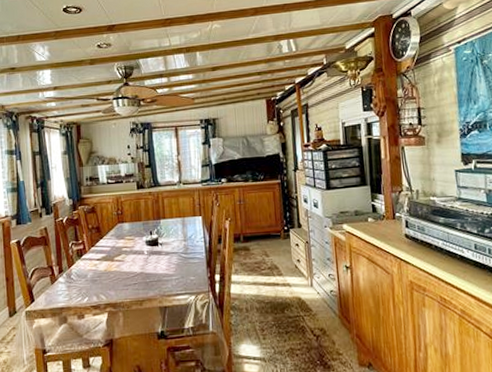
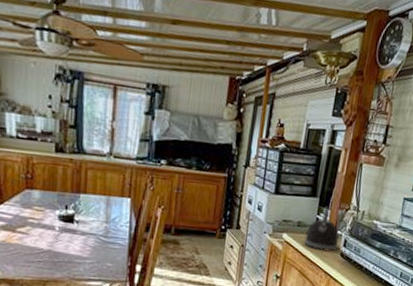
kettle: none [364,192,401,236] -> present [303,206,339,252]

